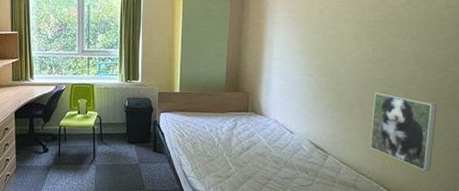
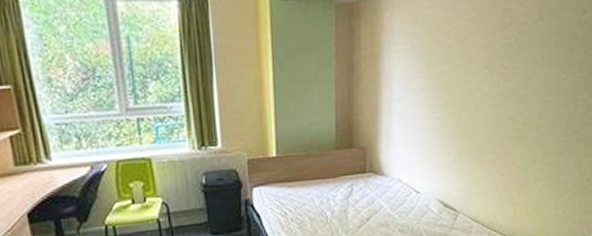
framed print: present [370,93,438,171] -> none [502,132,568,217]

